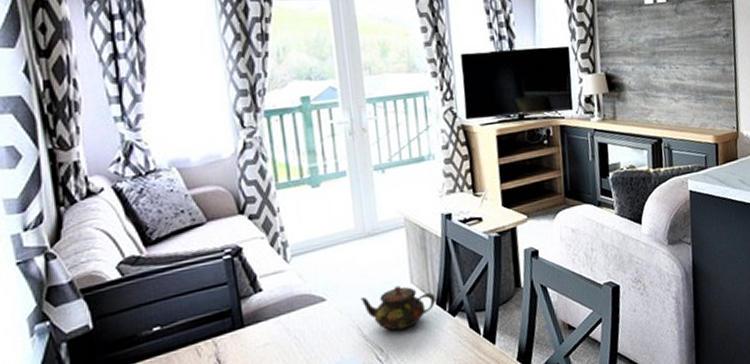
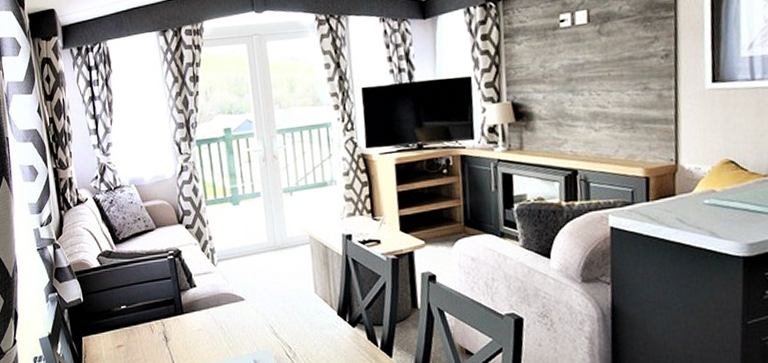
teapot: present [360,285,436,332] -> none [272,294,337,334]

